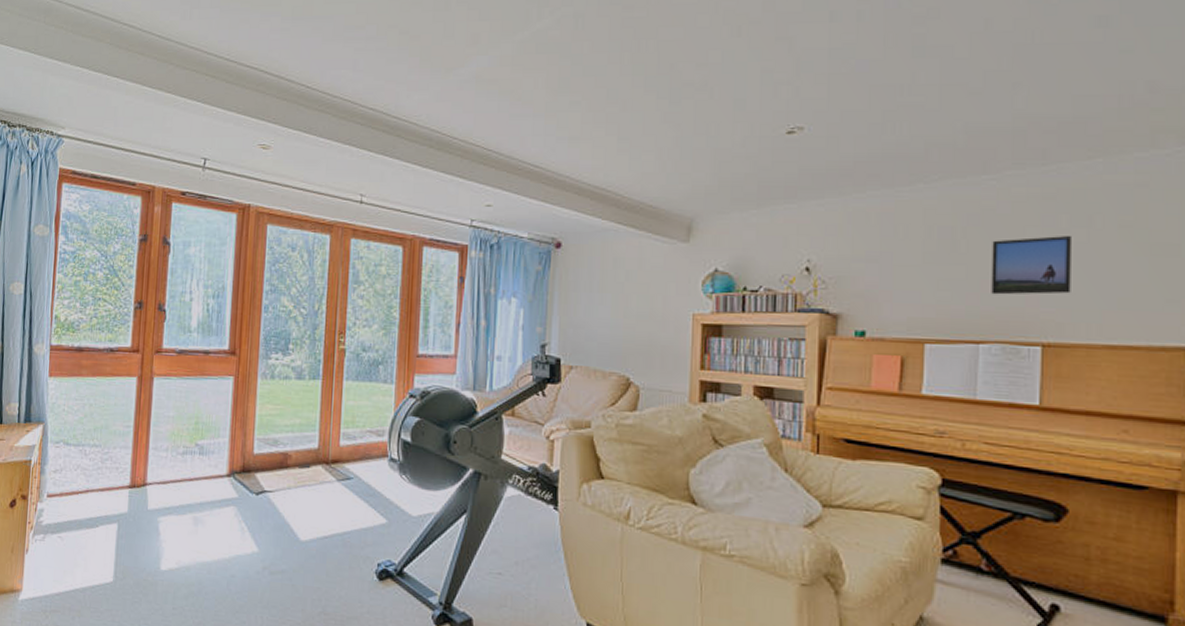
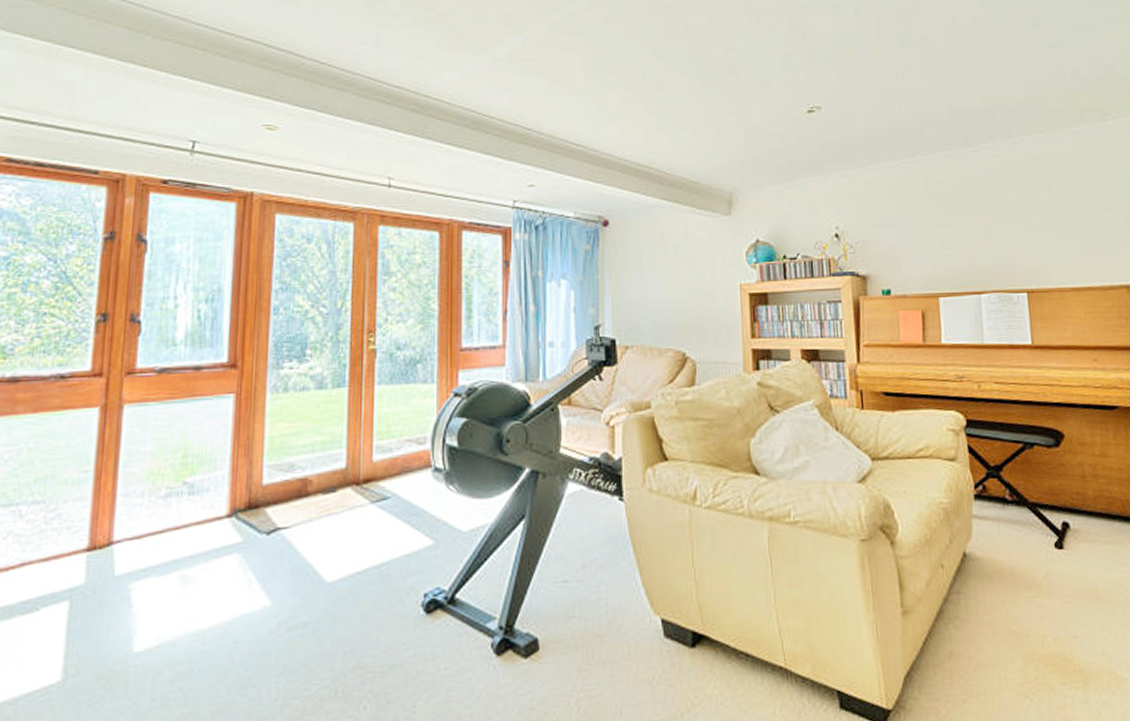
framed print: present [991,235,1071,295] -> none [980,196,1042,250]

